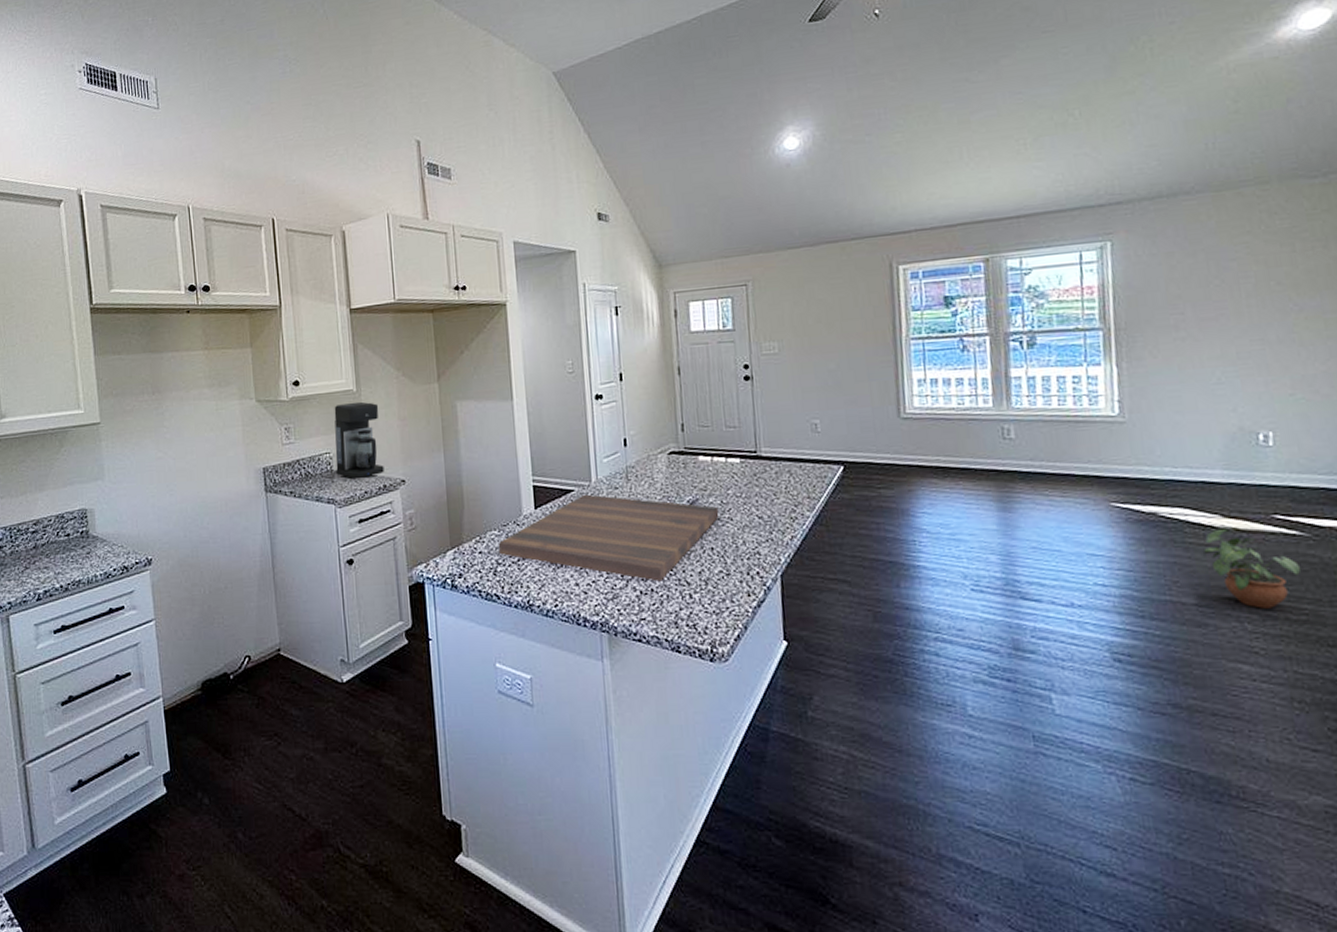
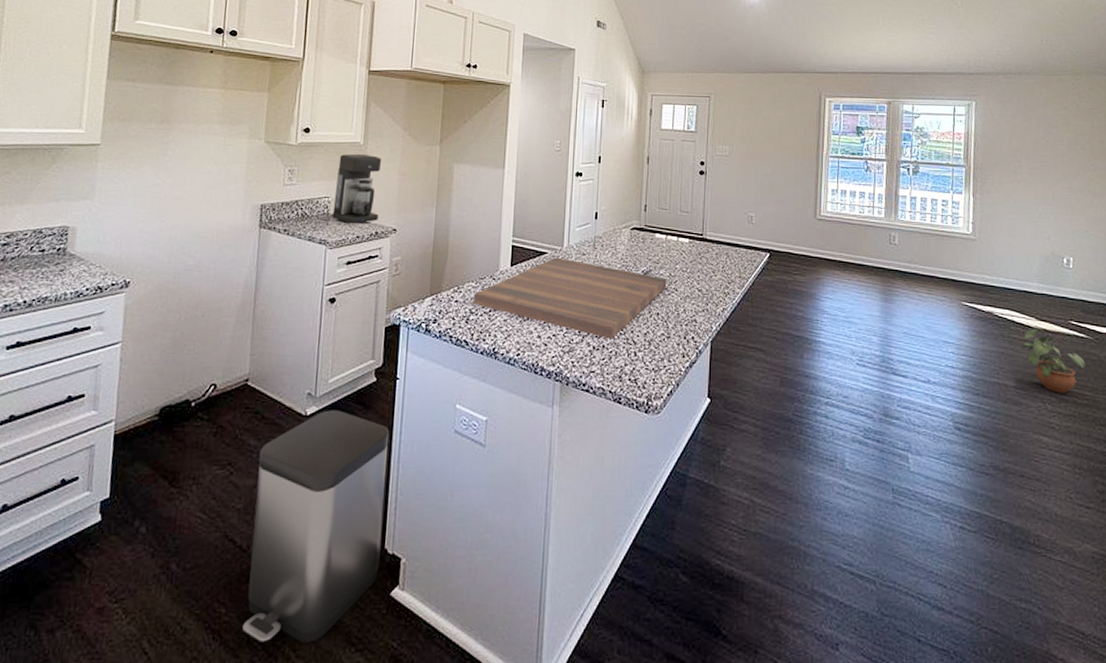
pedal bin: none [303,675,440,909] -> present [242,410,390,643]

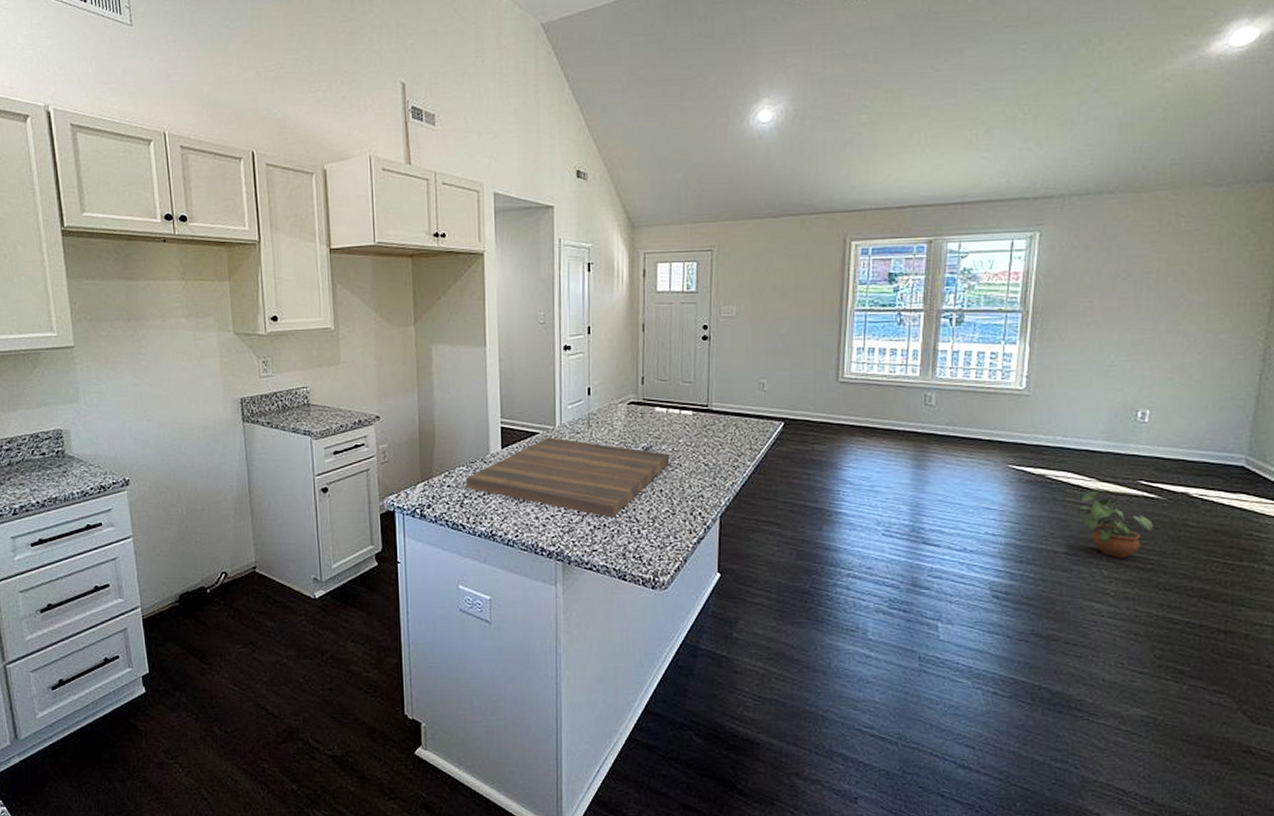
pedal bin: present [242,410,390,643] -> none [276,593,402,792]
coffee maker: present [332,153,382,224] -> none [312,340,360,414]

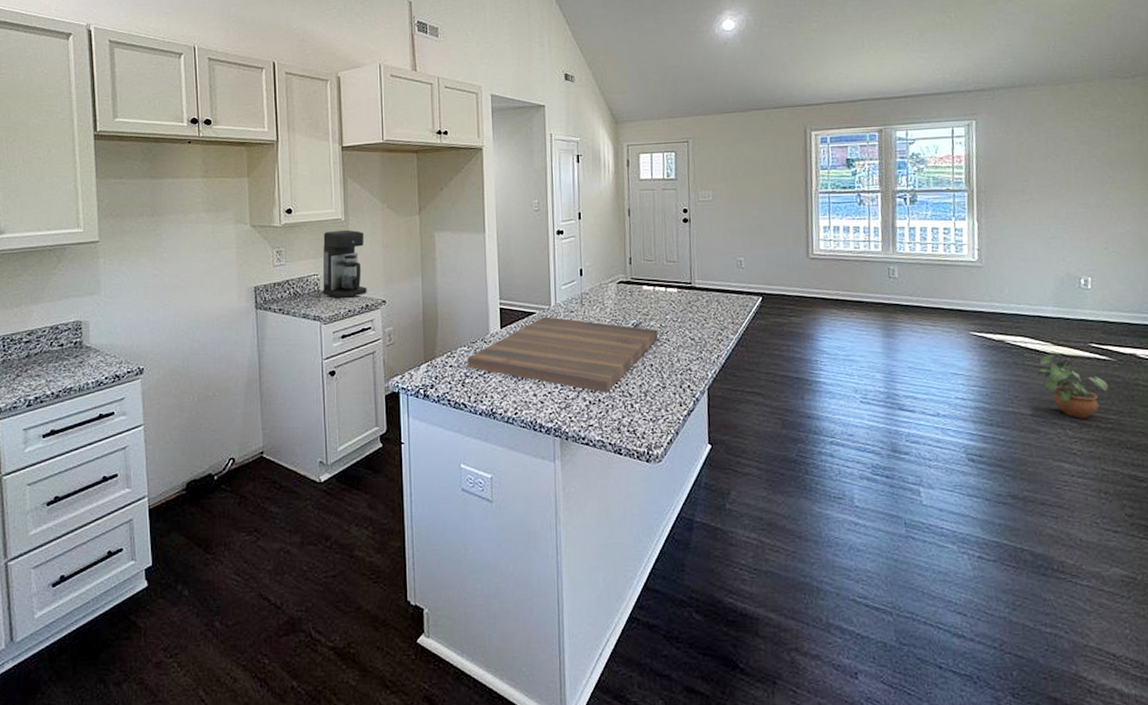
coffee maker: none [312,340,360,414] -> present [322,229,367,299]

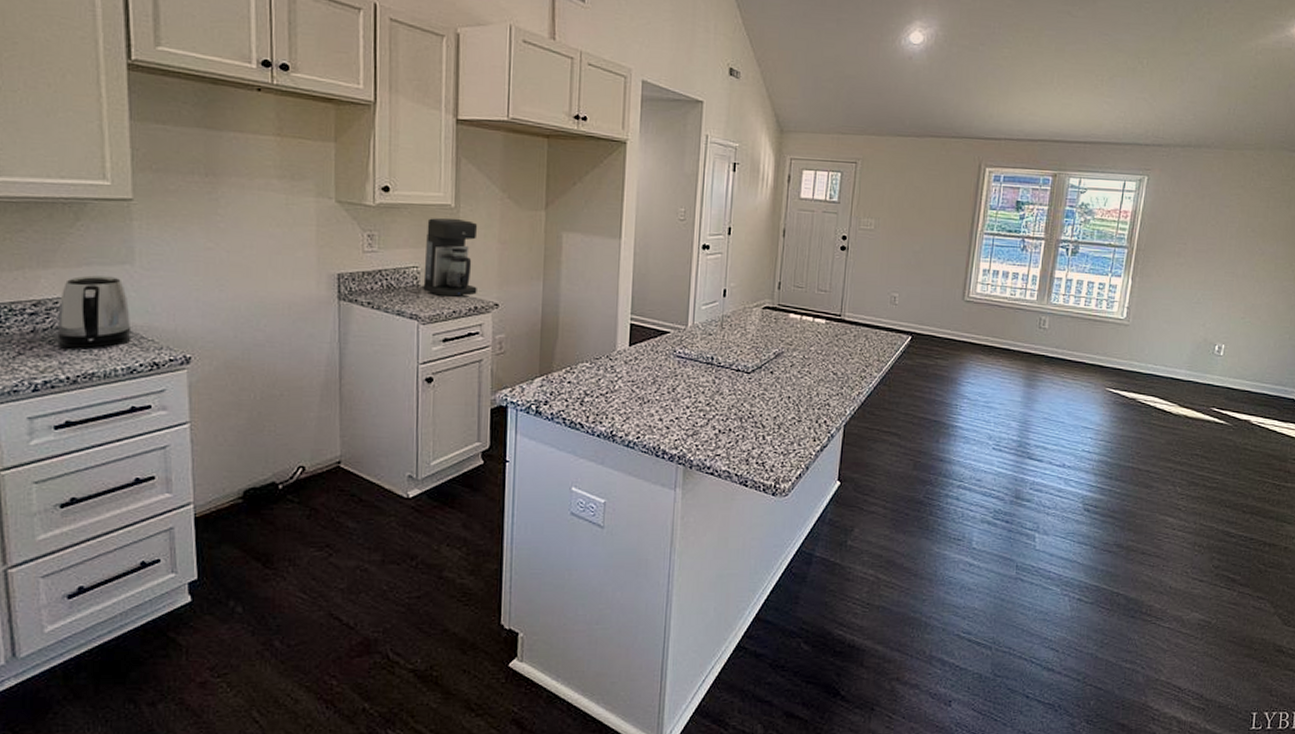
kettle: none [45,306,99,370] -> present [57,275,132,351]
cutting board: present [467,316,659,393] -> none [587,337,800,423]
potted plant: present [1038,353,1109,419] -> none [1161,414,1221,477]

